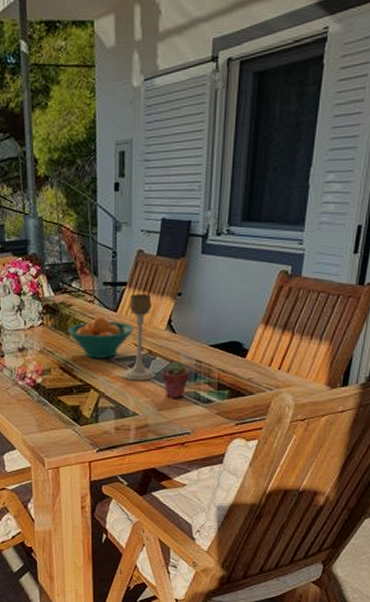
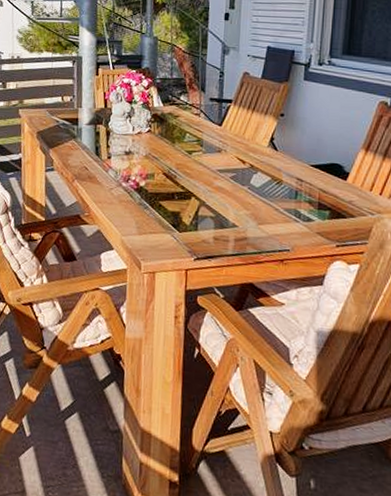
fruit bowl: present [67,317,134,358] -> none [173,129,237,169]
candle holder: present [122,293,156,381] -> none [224,110,257,194]
potted succulent: present [161,361,189,398] -> none [262,177,290,214]

